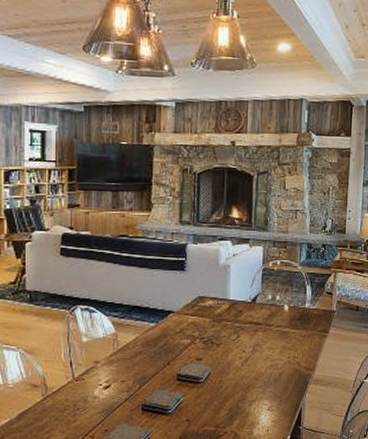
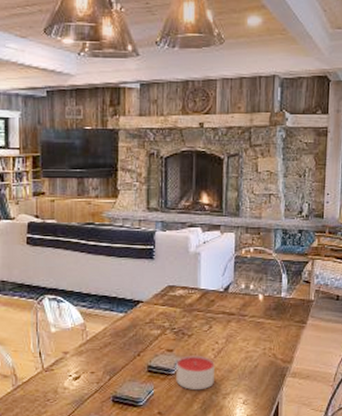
candle: none [204,363,242,398] -> present [176,355,215,391]

